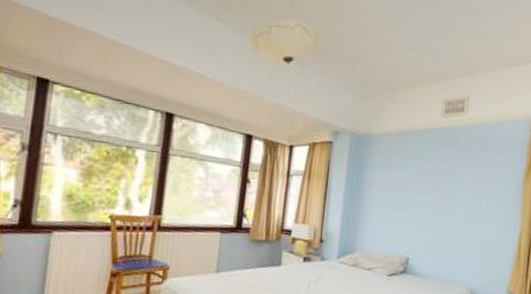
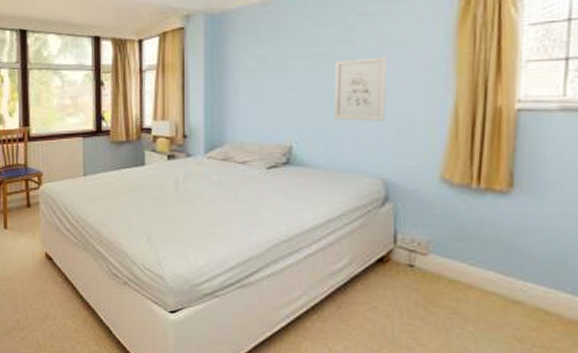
wall art: none [442,191,481,243] -> present [334,56,387,121]

